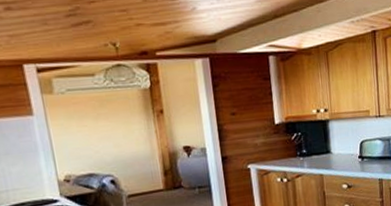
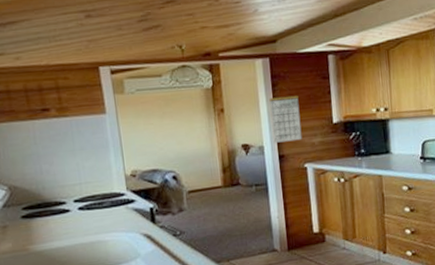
calendar: none [210,88,245,145] -> present [269,87,302,143]

